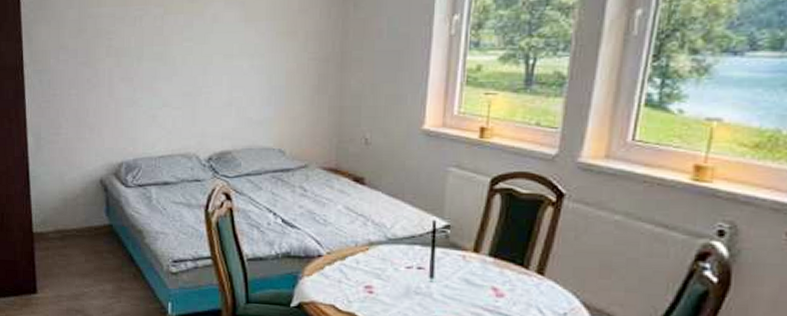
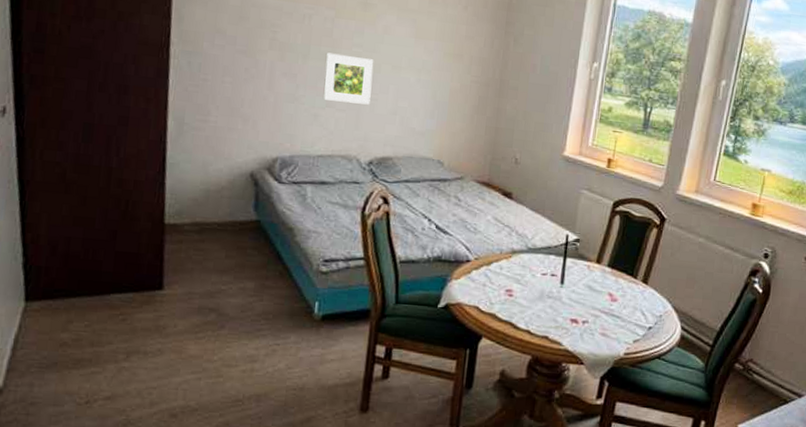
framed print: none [158,51,205,100] -> present [323,52,374,105]

